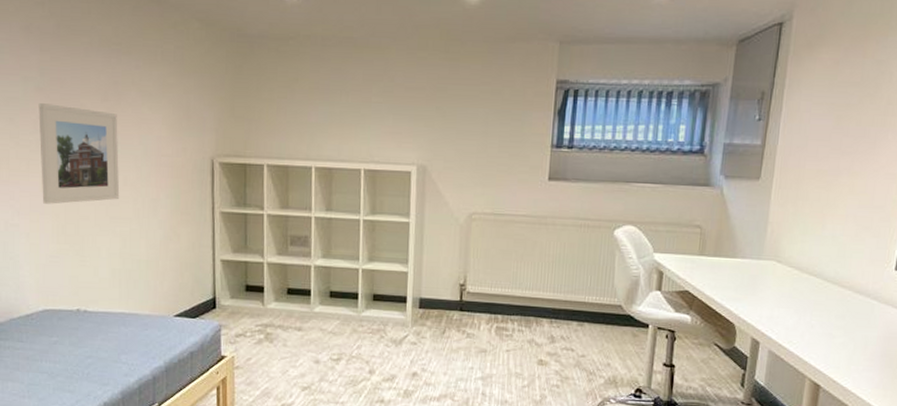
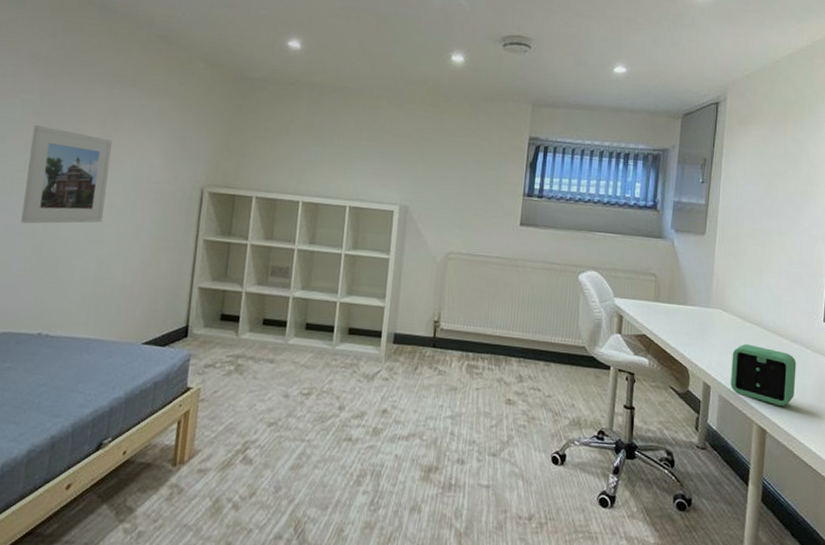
alarm clock: none [782,296,860,361] -> present [730,343,797,407]

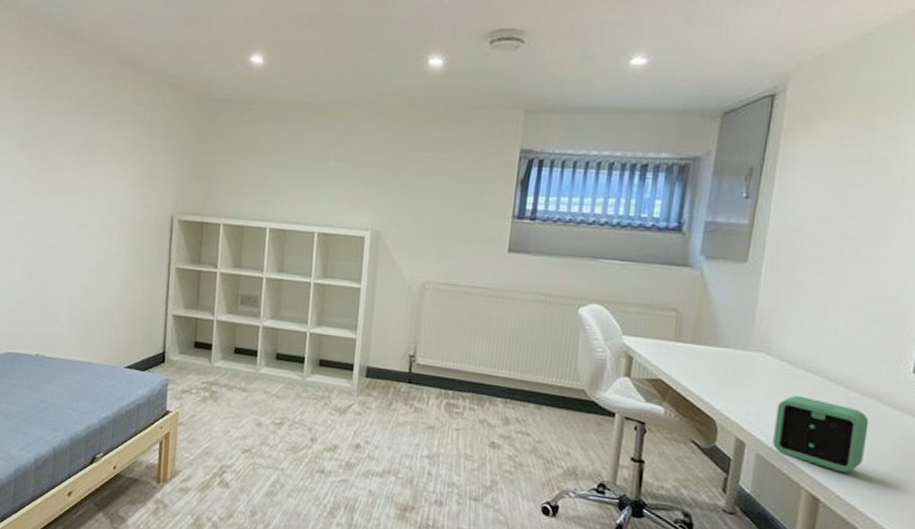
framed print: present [21,125,113,224] -> none [15,158,88,253]

